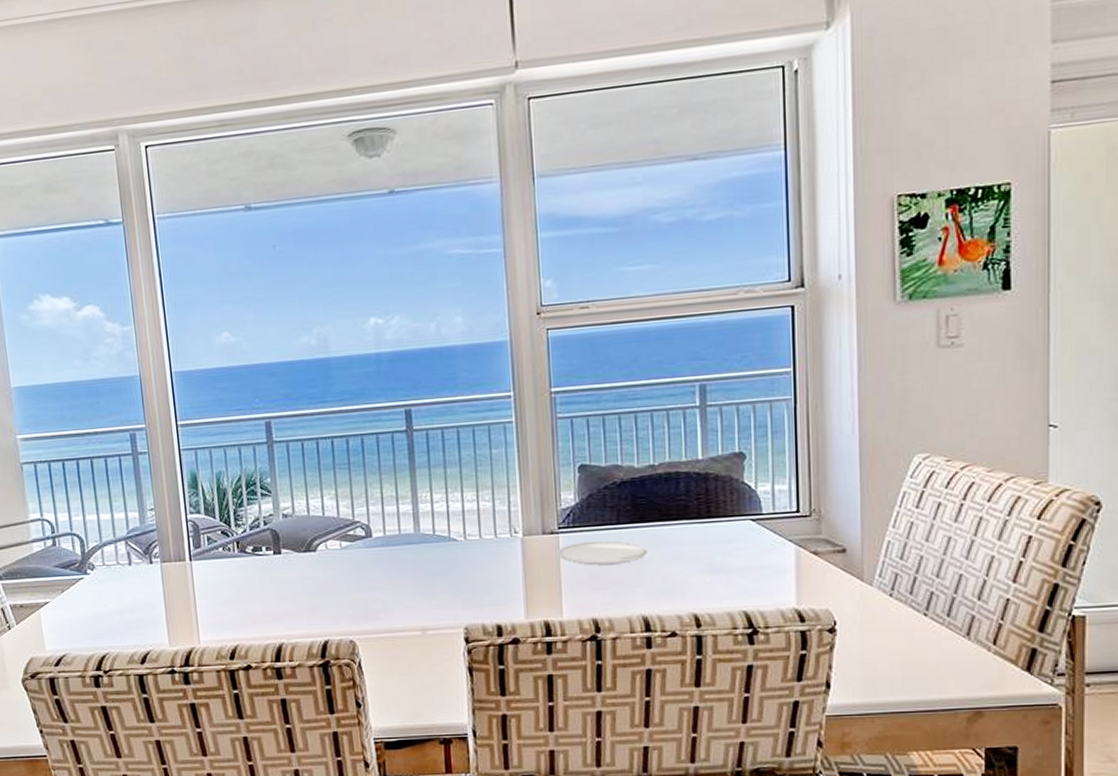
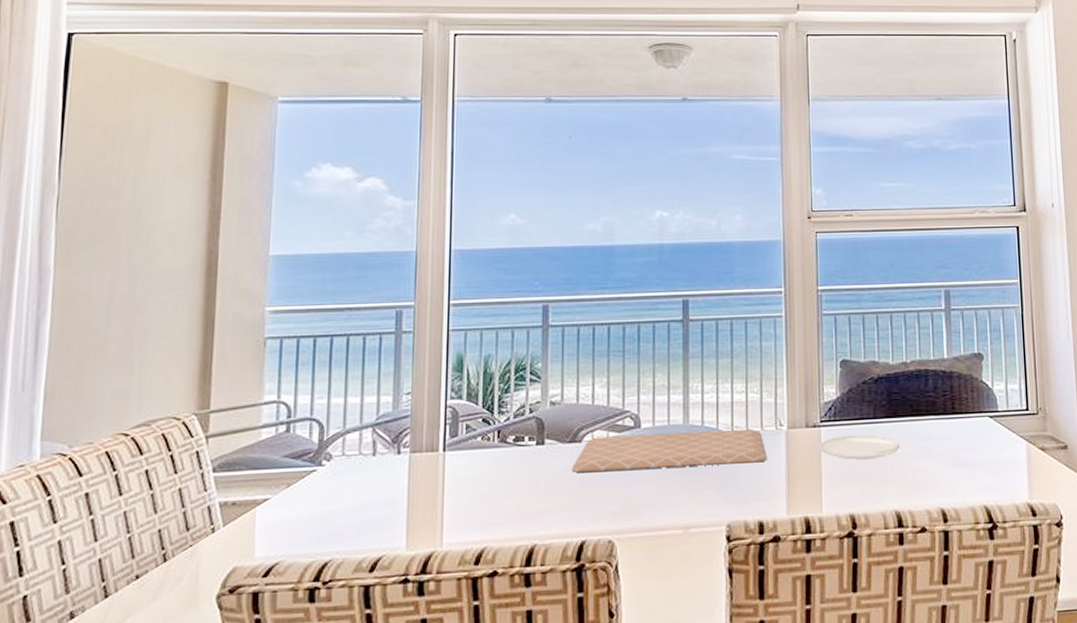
placemat: none [308,536,502,579] -> present [571,428,766,472]

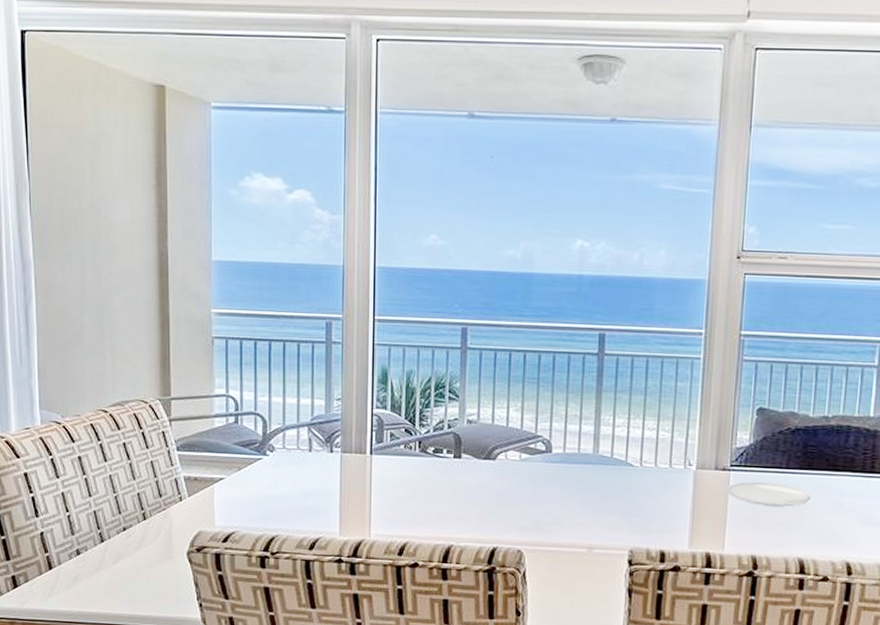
placemat: present [571,428,766,472] -> none [485,457,673,498]

